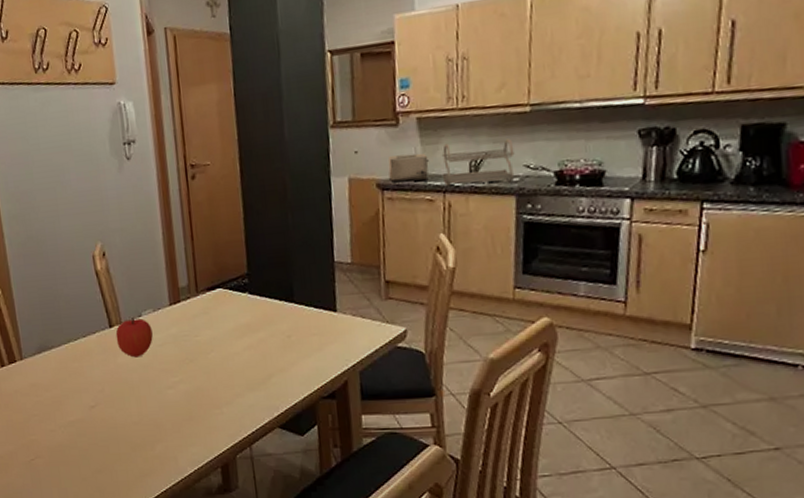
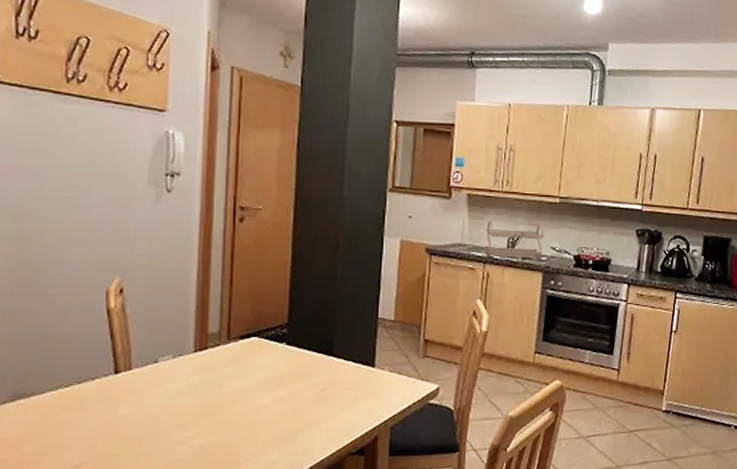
fruit: present [115,318,153,358] -> none [121,364,168,409]
toaster: present [387,153,429,185] -> none [438,225,474,251]

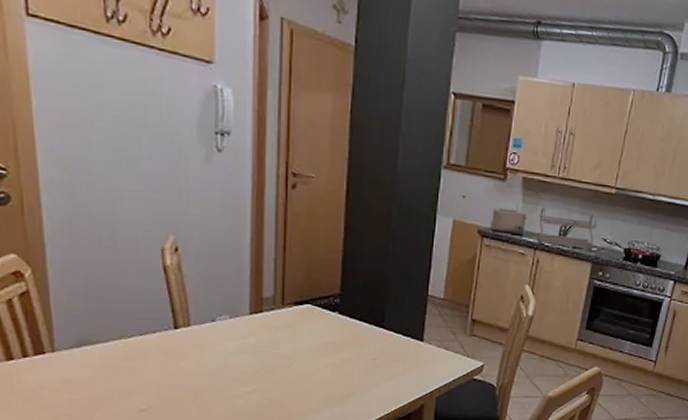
toaster: none [438,225,474,251] -> present [490,207,527,236]

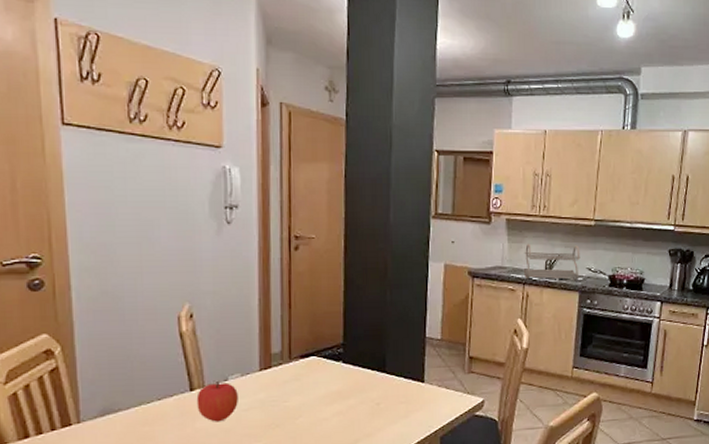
fruit: none [181,322,226,363] -> present [196,382,238,422]
toaster: present [490,207,527,236] -> none [479,249,513,274]

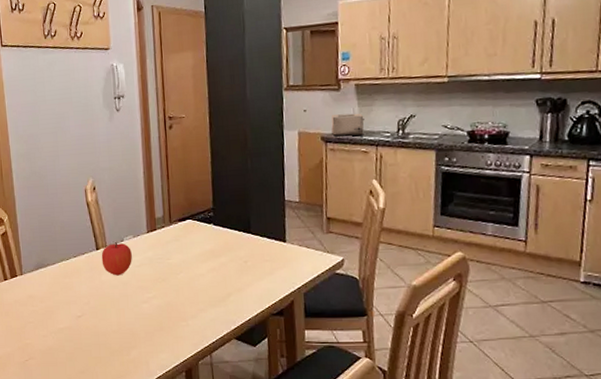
toaster: none [479,249,513,274] -> present [330,113,364,138]
dish rack: present [523,243,581,281] -> none [375,103,435,141]

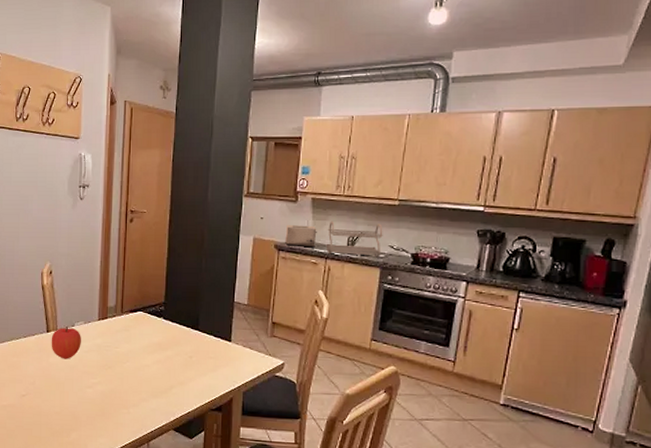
dish rack: none [375,103,435,141] -> present [326,221,383,258]

